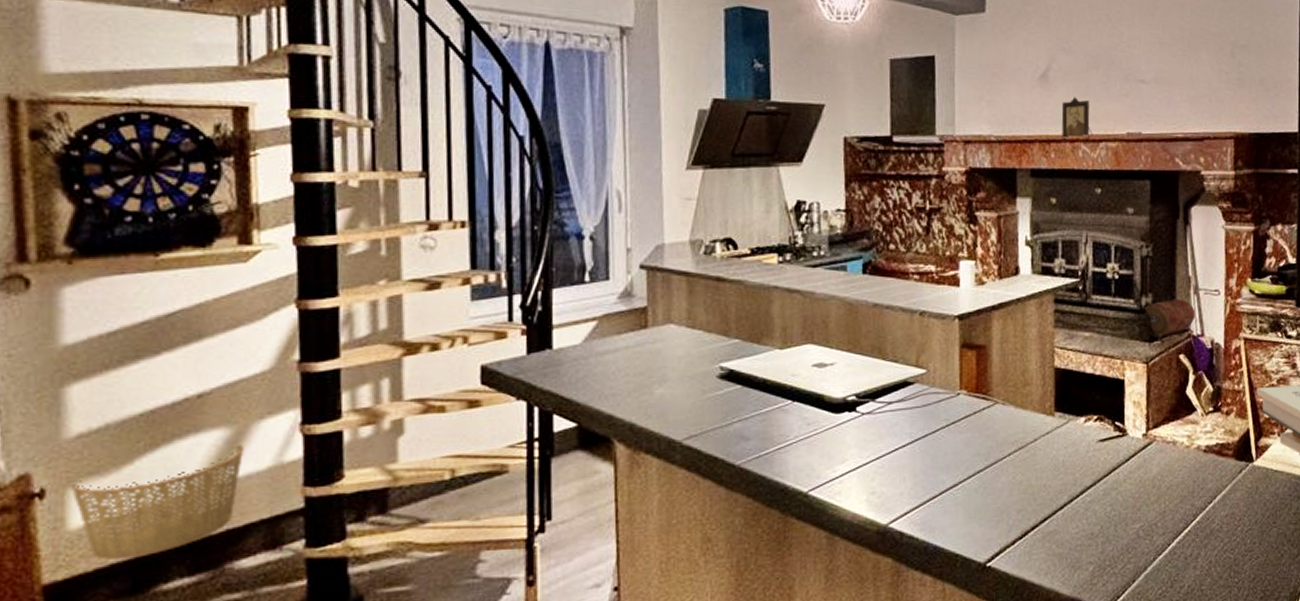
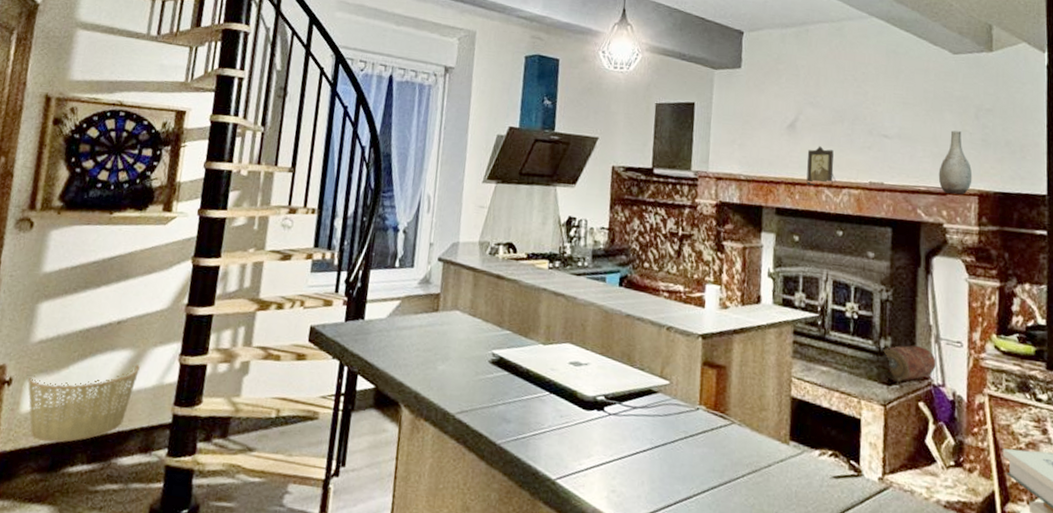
vase: none [1195,71,1229,140] -> present [938,130,973,195]

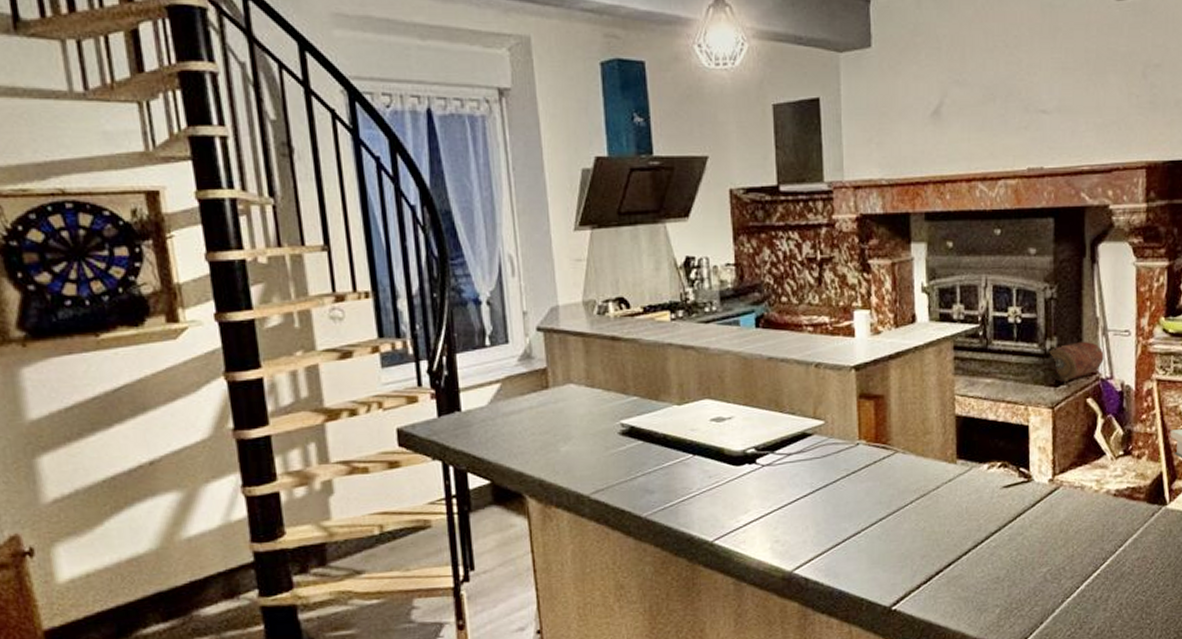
basket: present [27,362,140,443] -> none [53,504,196,608]
photo frame: present [806,146,837,187] -> none [956,133,991,182]
vase: present [938,130,973,195] -> none [1103,95,1140,171]

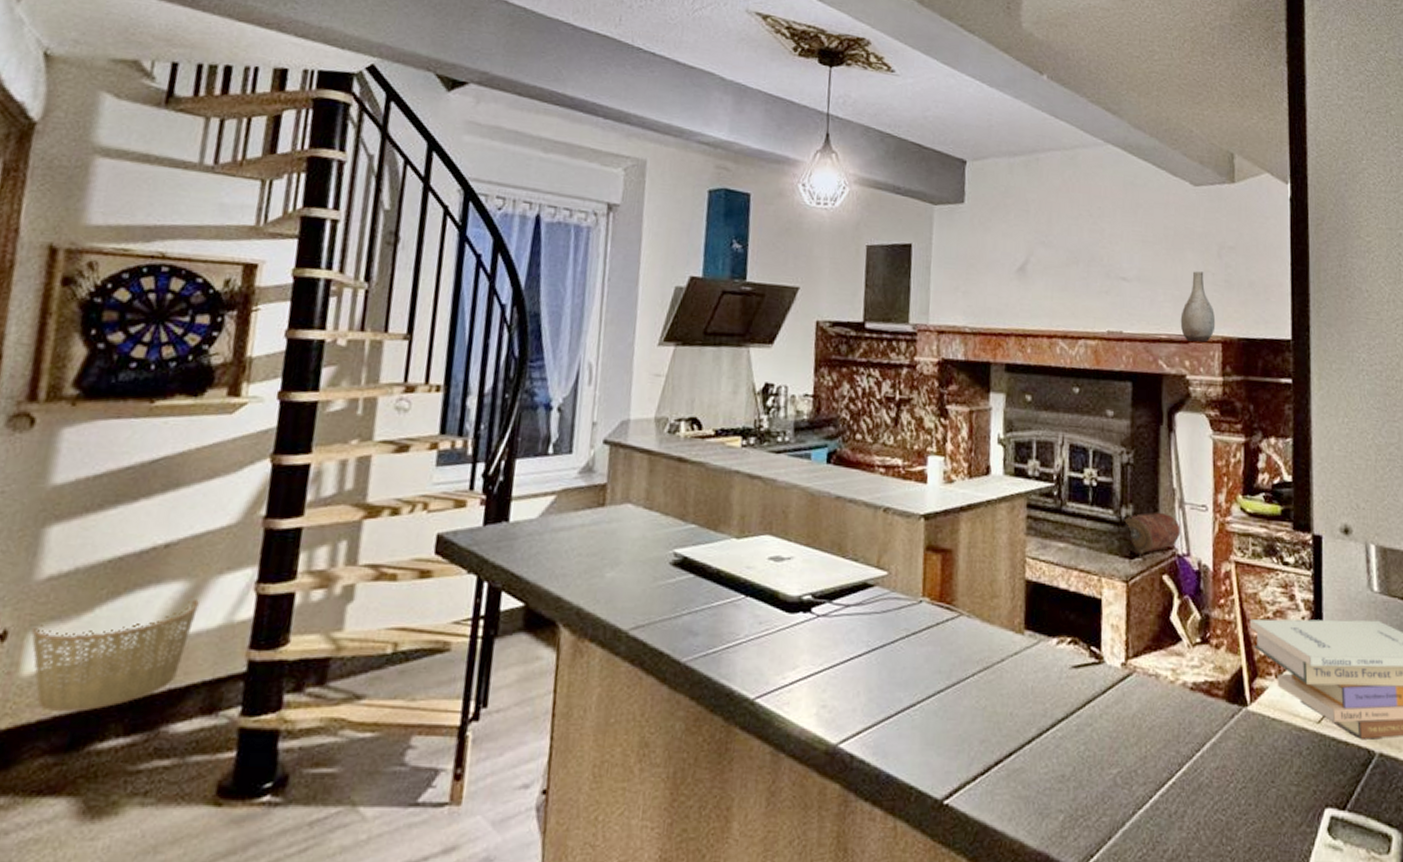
basket: none [53,504,196,608] -> present [31,596,199,712]
vase: none [1103,95,1140,171] -> present [1180,271,1216,343]

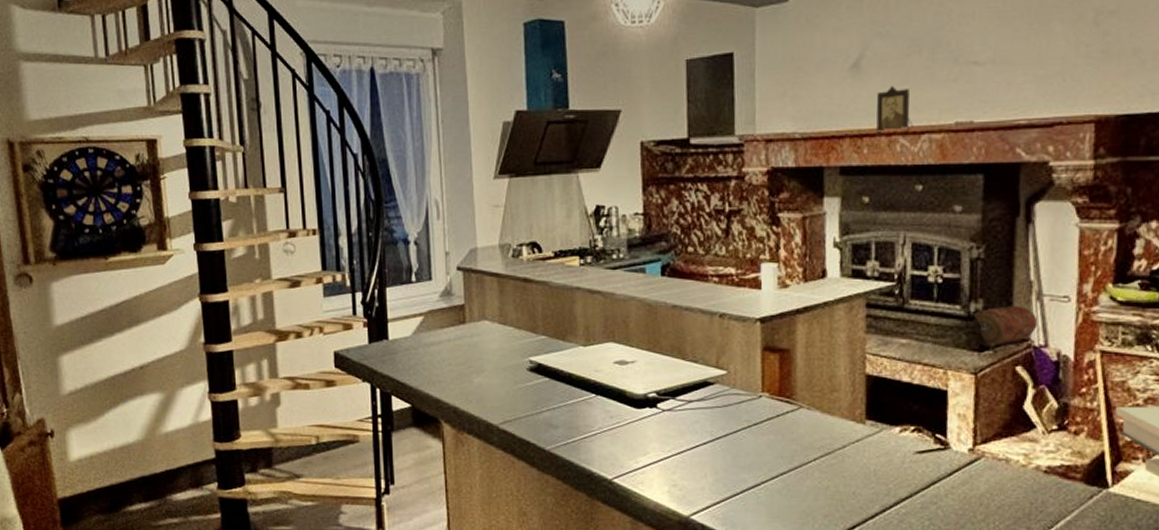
basket: present [31,596,199,712] -> none [67,404,173,485]
photo frame: none [1039,292,1072,338] -> present [876,86,914,136]
vase: present [1180,271,1216,343] -> none [1043,44,1088,126]

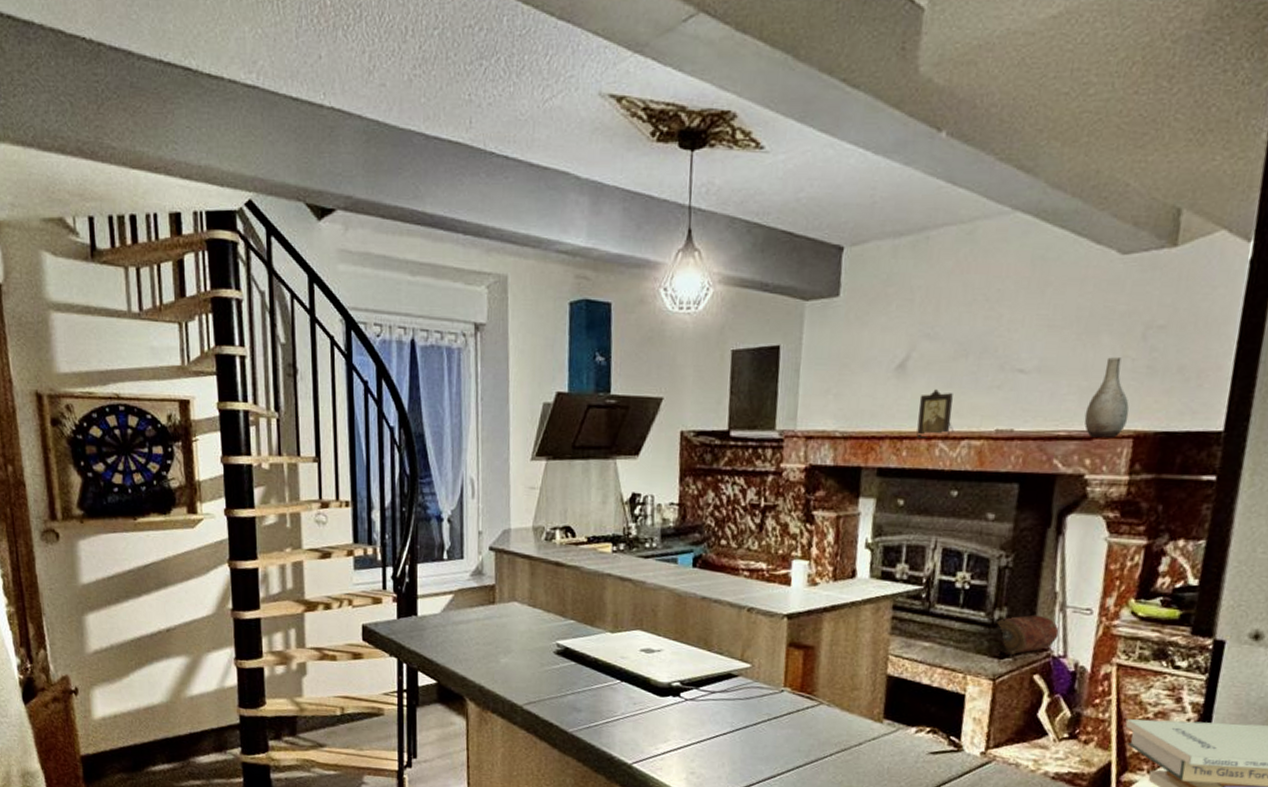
vase: none [1043,44,1088,126] -> present [1084,357,1130,439]

